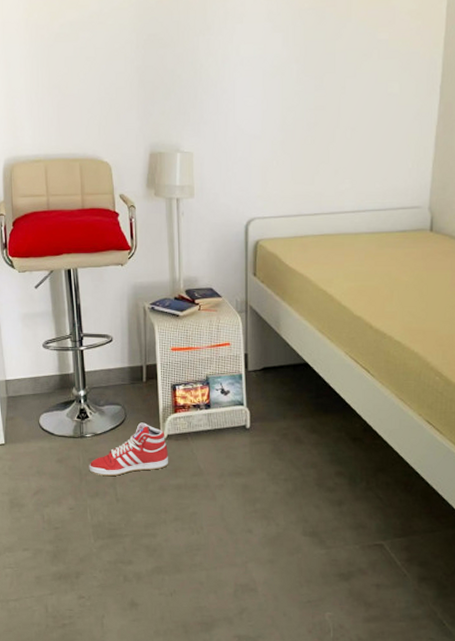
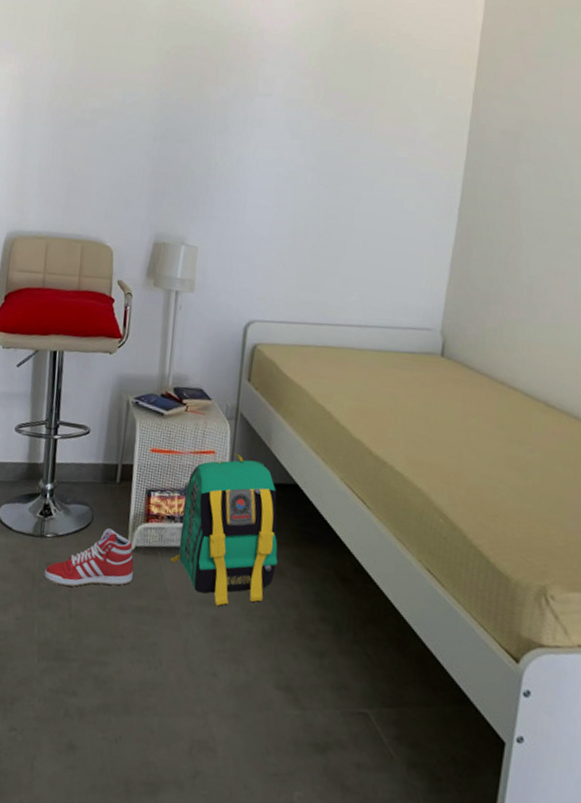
backpack: none [201,342,296,475] -> present [171,453,278,606]

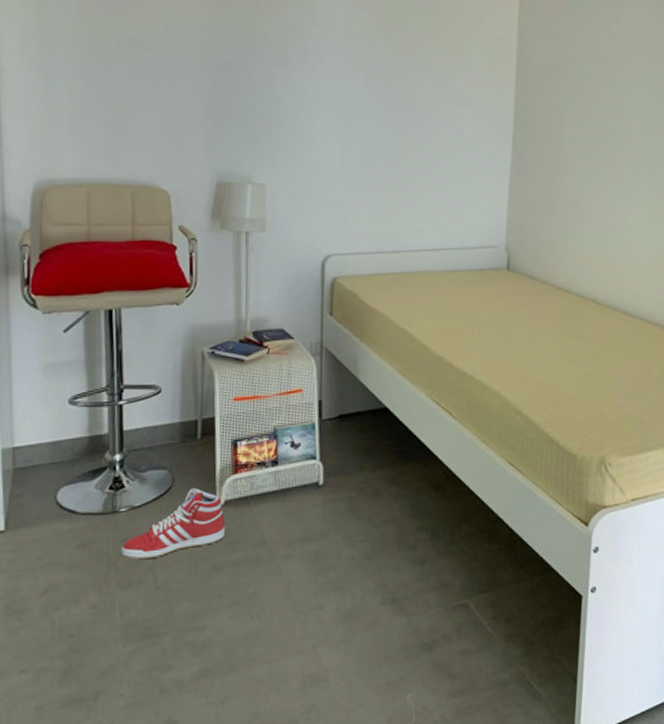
backpack: present [171,453,278,606] -> none [265,387,374,540]

